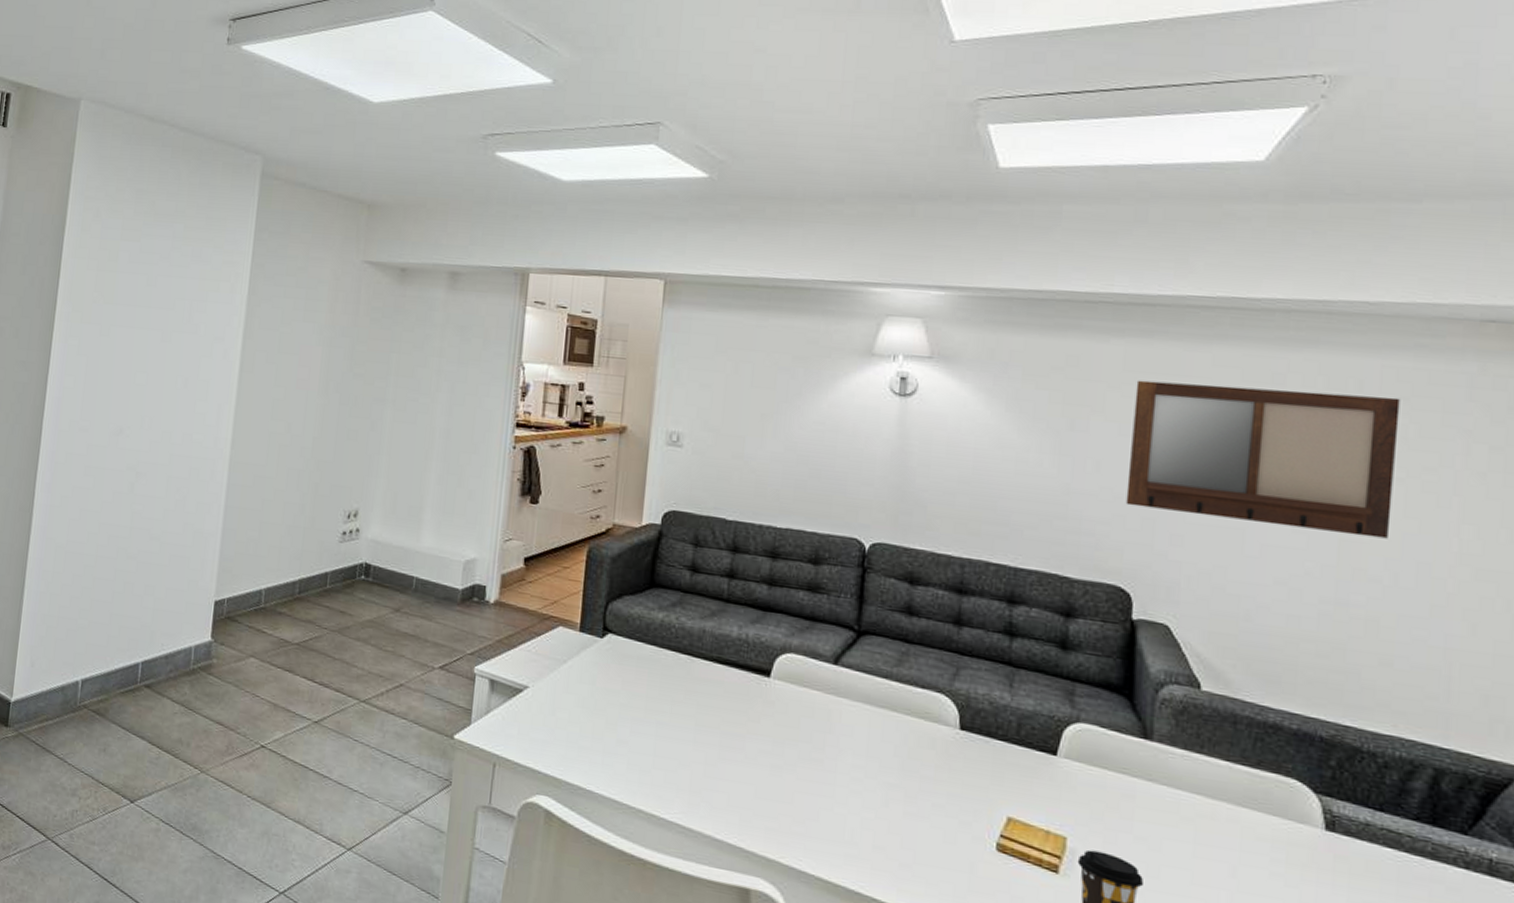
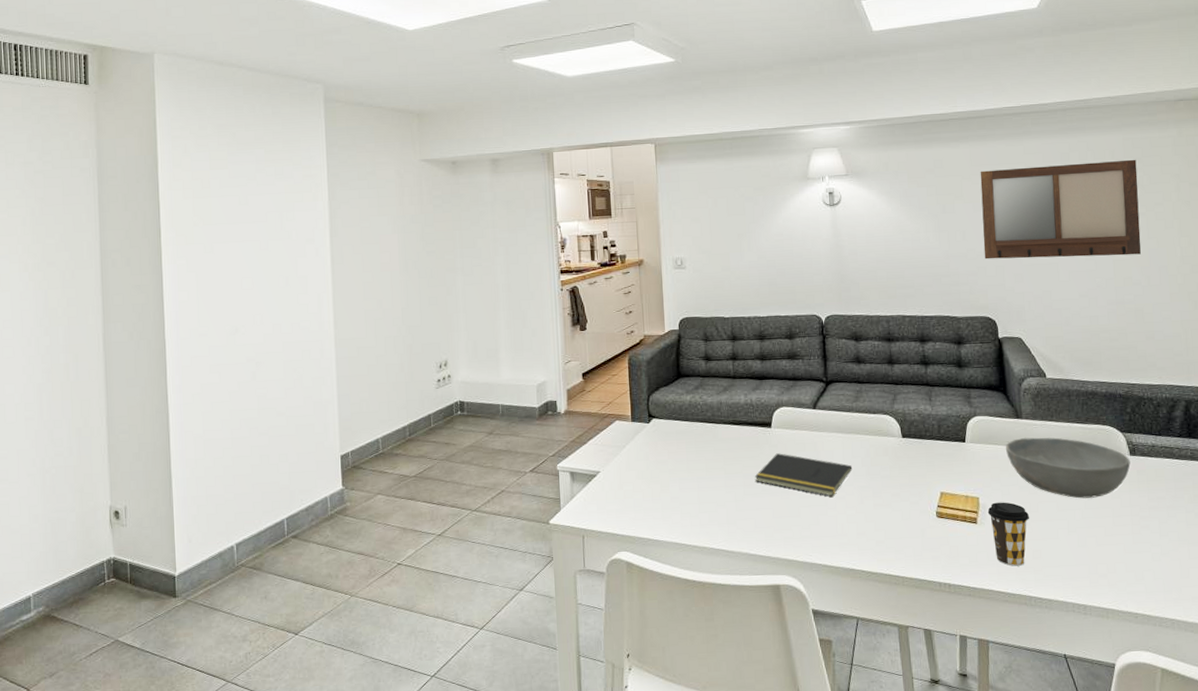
notepad: none [736,713,880,788] -> present [754,453,853,497]
bowl: none [1120,767,1324,880] -> present [1006,437,1131,499]

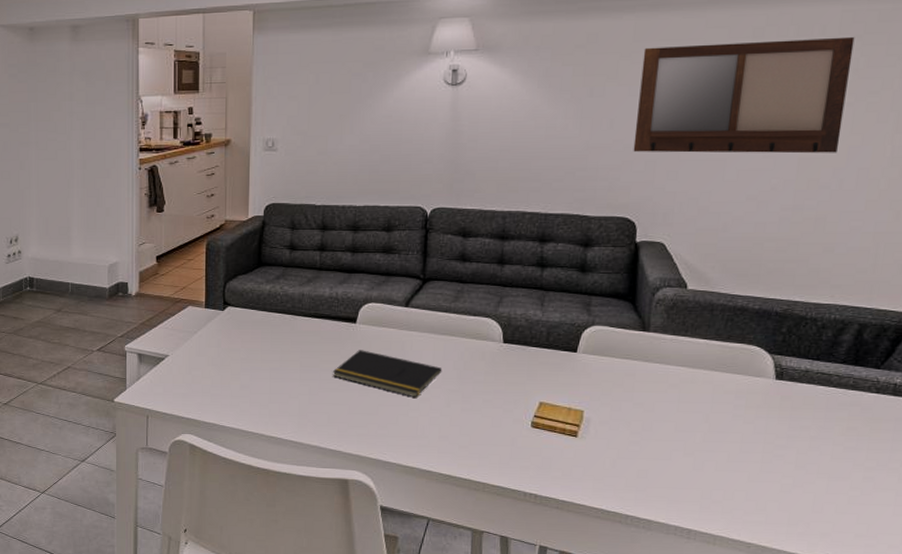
coffee cup: present [987,502,1030,566] -> none [591,417,641,484]
bowl: present [1006,437,1131,499] -> none [624,352,775,421]

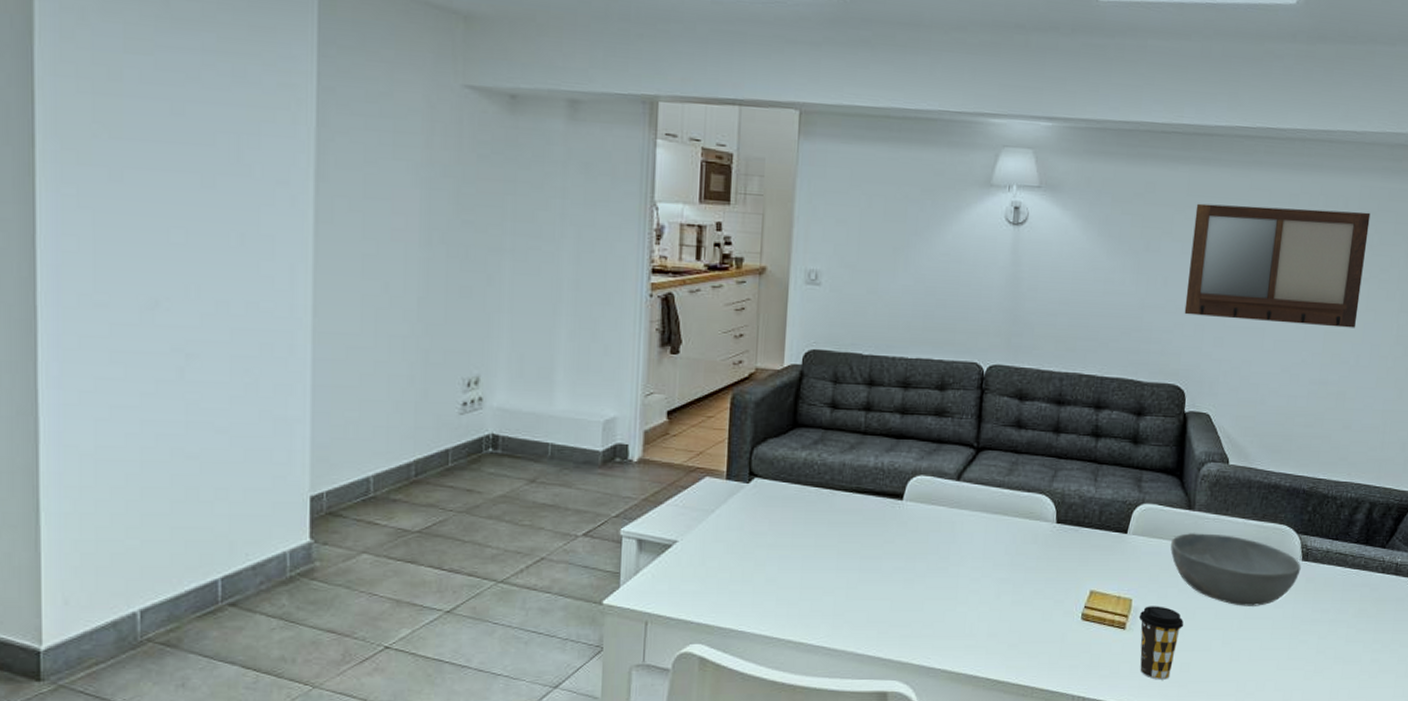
notepad: present [332,350,442,398] -> none [874,532,994,589]
coffee cup: none [591,417,641,484] -> present [1139,606,1184,680]
bowl: none [624,352,775,421] -> present [1170,533,1301,606]

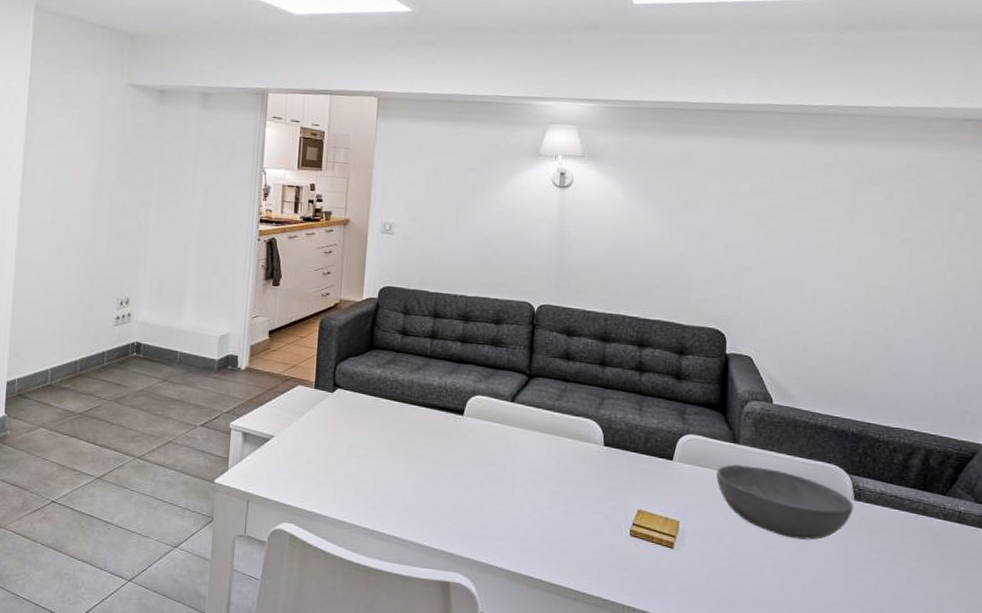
coffee cup: present [1139,606,1184,680] -> none [686,529,733,601]
writing board: present [1184,203,1371,328] -> none [722,170,909,284]

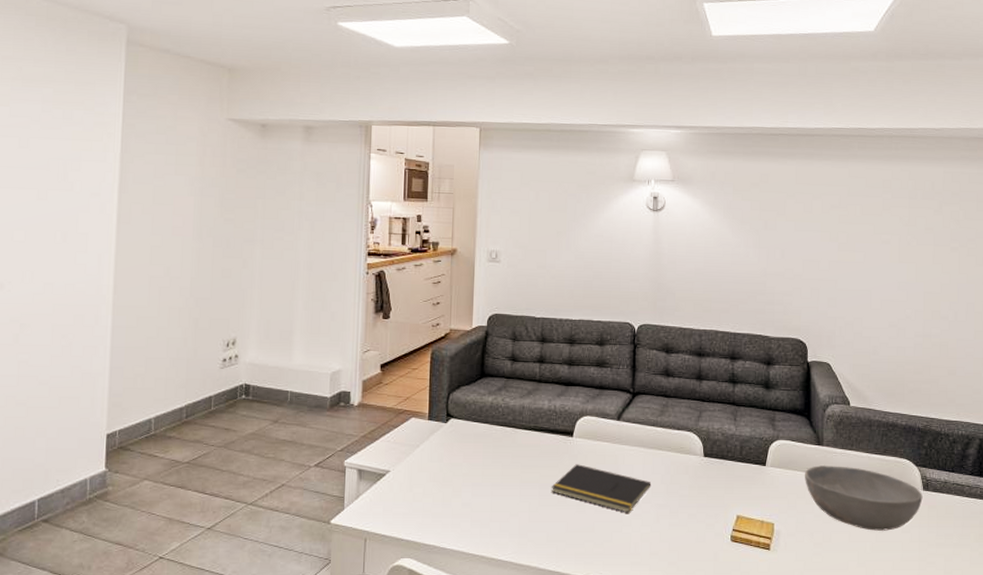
notepad: none [438,443,546,497] -> present [551,464,652,513]

